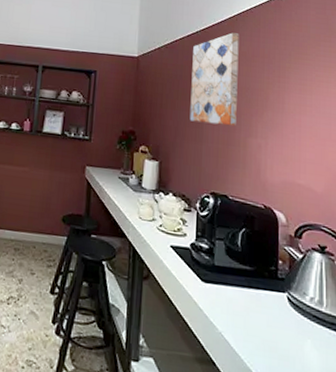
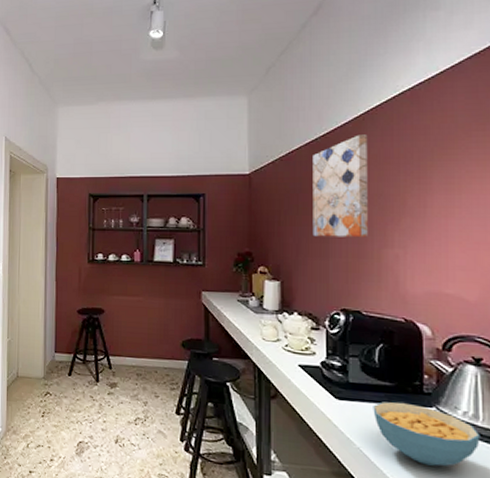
cereal bowl: none [234,285,324,352] -> present [373,401,480,466]

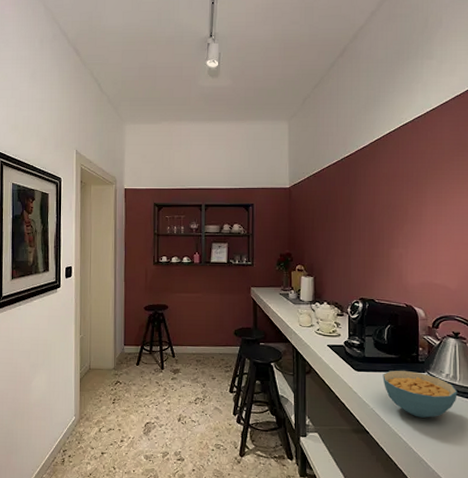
wall art: present [312,134,368,238] -> none [338,157,380,240]

